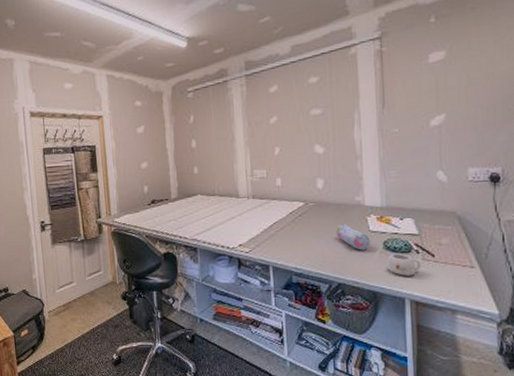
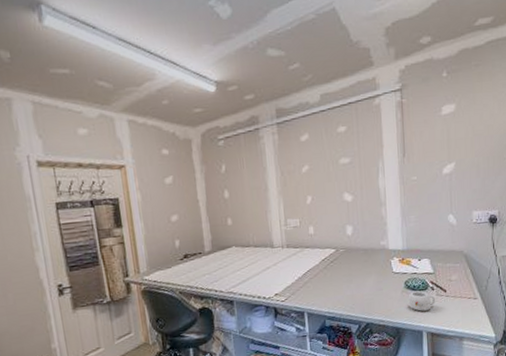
pencil case: present [335,223,371,251] -> none [363,267,394,291]

